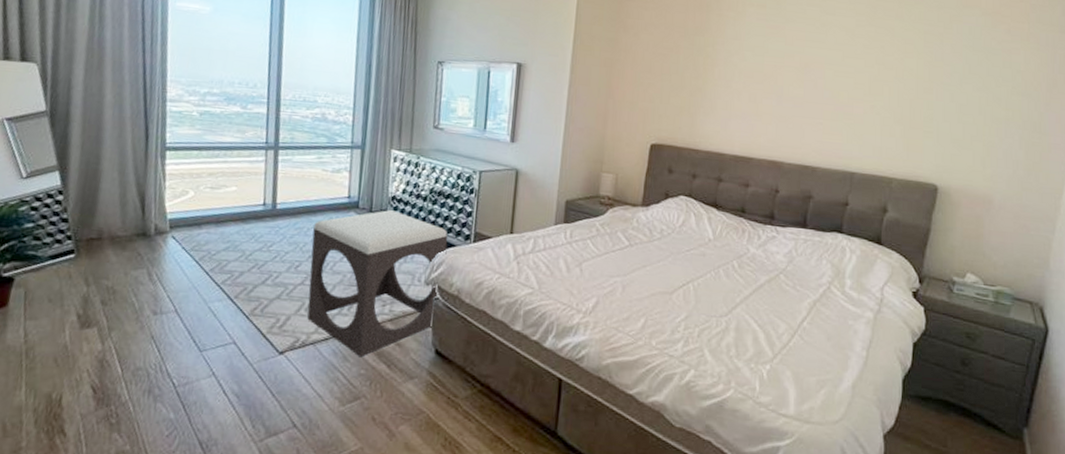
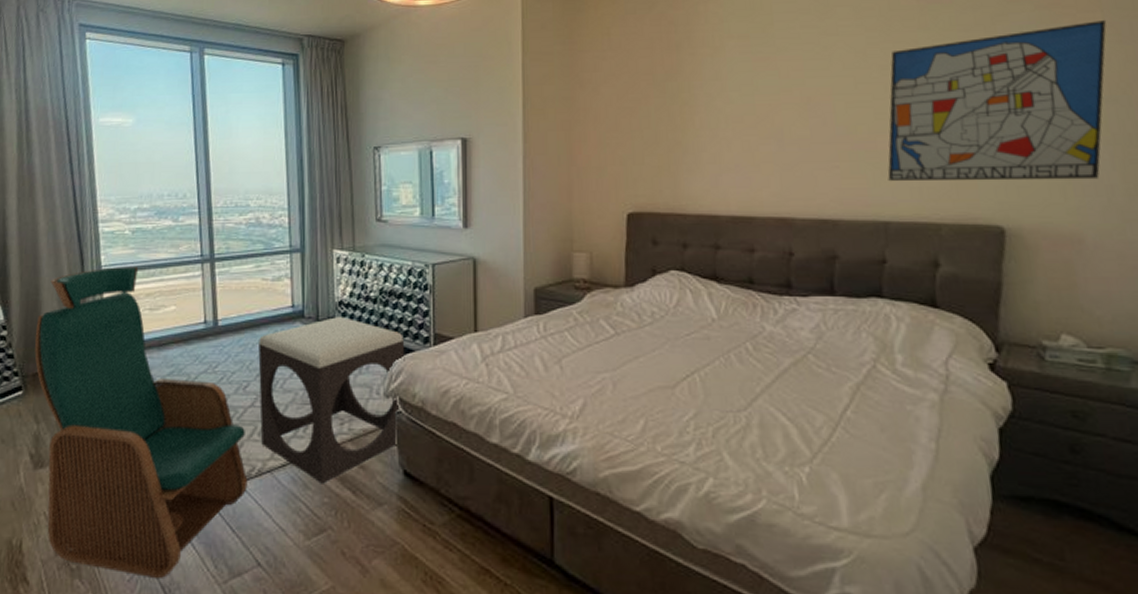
armchair: none [89,145,293,436] -> present [34,267,248,580]
wall art: none [858,30,1031,155] -> present [887,20,1107,182]

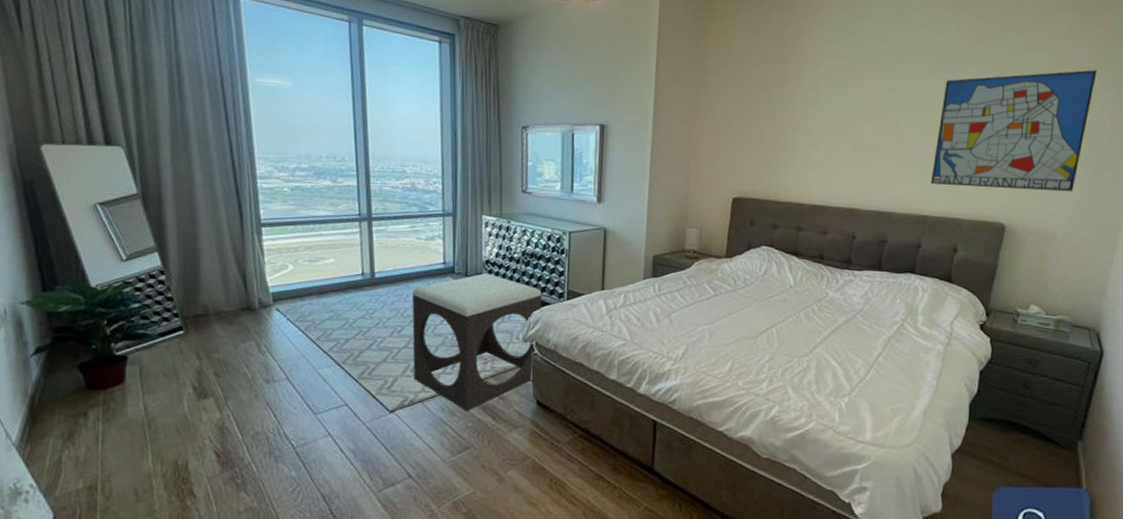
armchair: present [34,267,248,580] -> none [194,221,401,490]

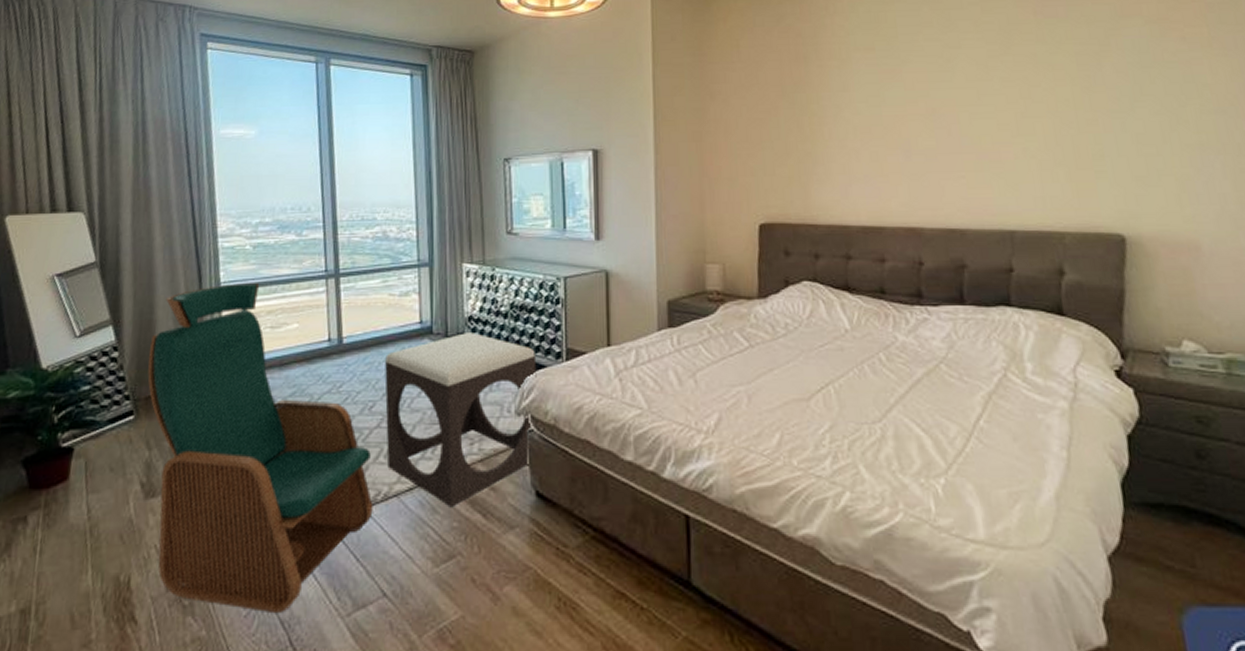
armchair: none [194,221,401,490] -> present [147,283,373,614]
wall art: present [930,70,1098,192] -> none [1011,35,1213,191]

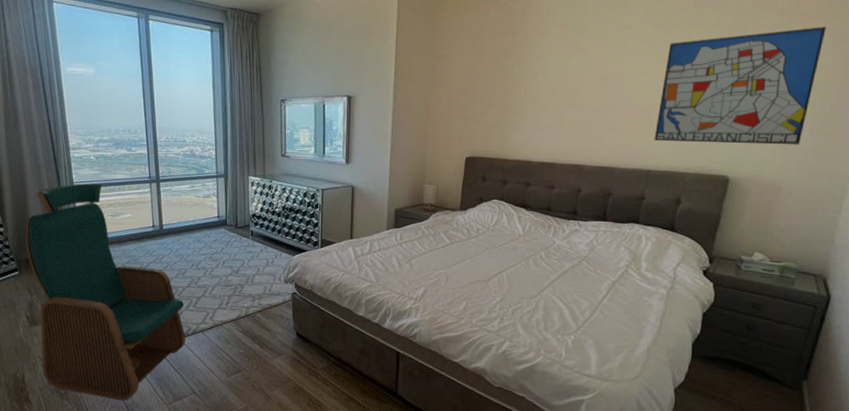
footstool: present [384,331,537,508] -> none [193,224,300,341]
wall art: none [1011,35,1213,191] -> present [654,27,827,145]

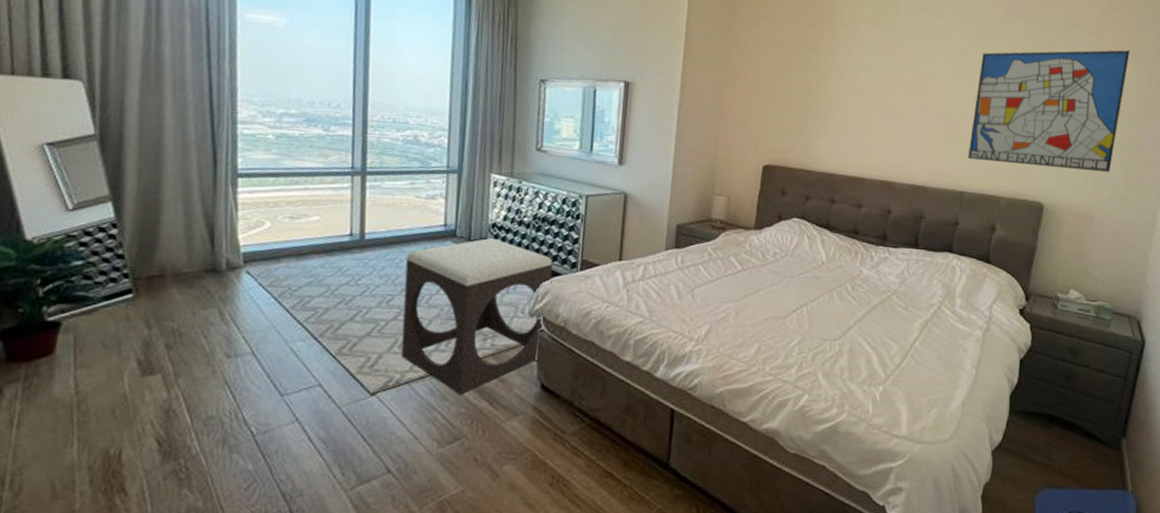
armchair: present [25,183,186,401] -> none [150,171,385,487]
footstool: none [193,224,300,341] -> present [401,237,554,396]

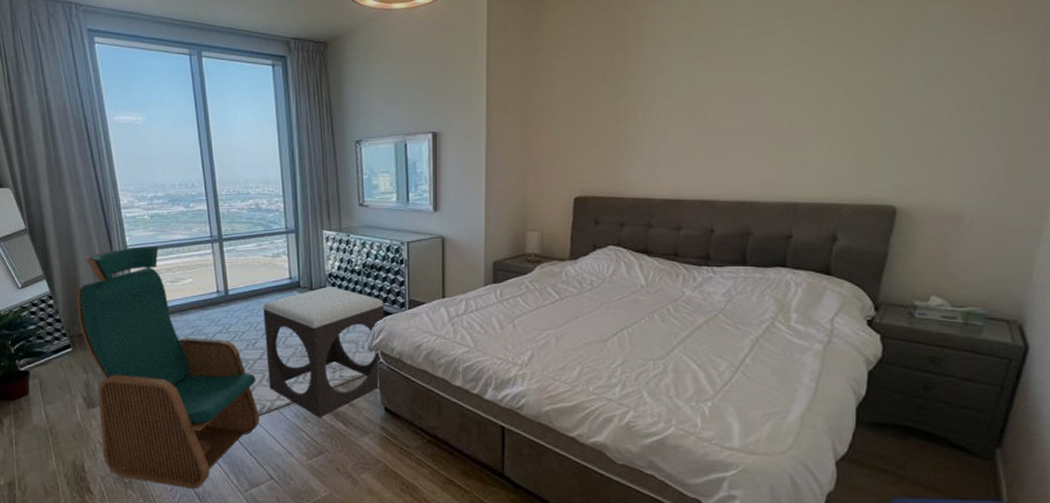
armchair: none [150,171,385,487] -> present [77,246,260,490]
wall art: present [968,50,1131,173] -> none [802,18,1016,167]

